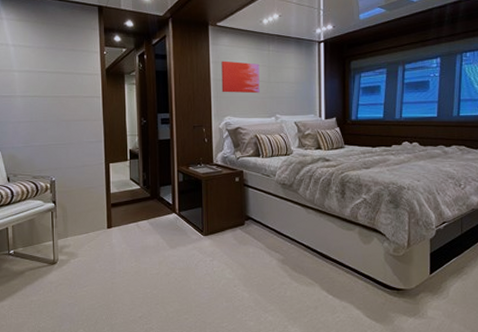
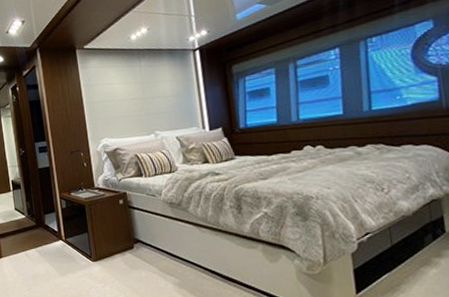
wall art: present [221,61,260,94] -> none [92,81,135,115]

